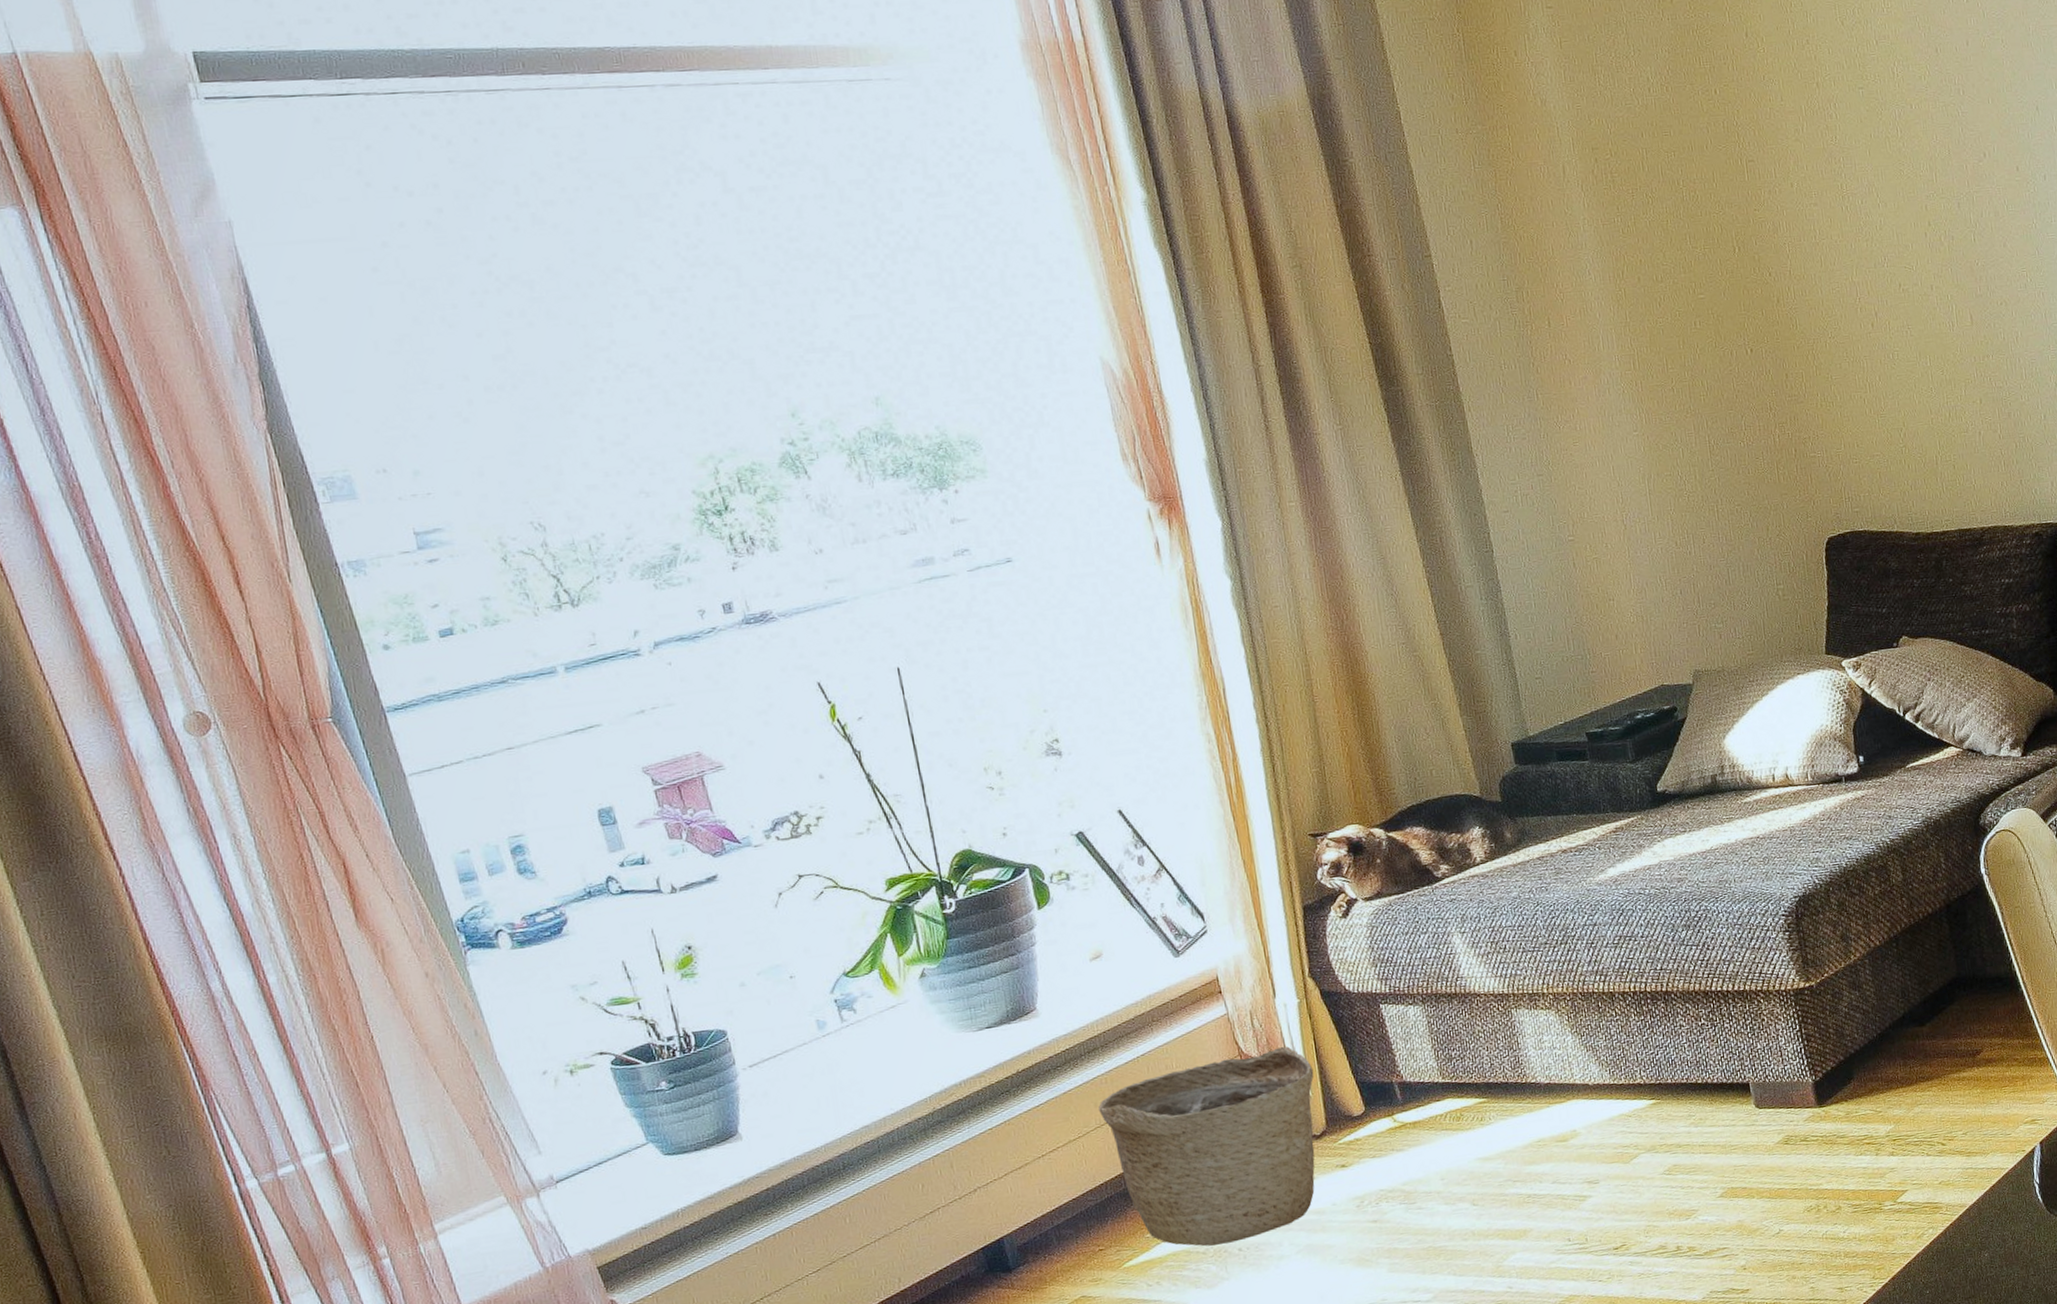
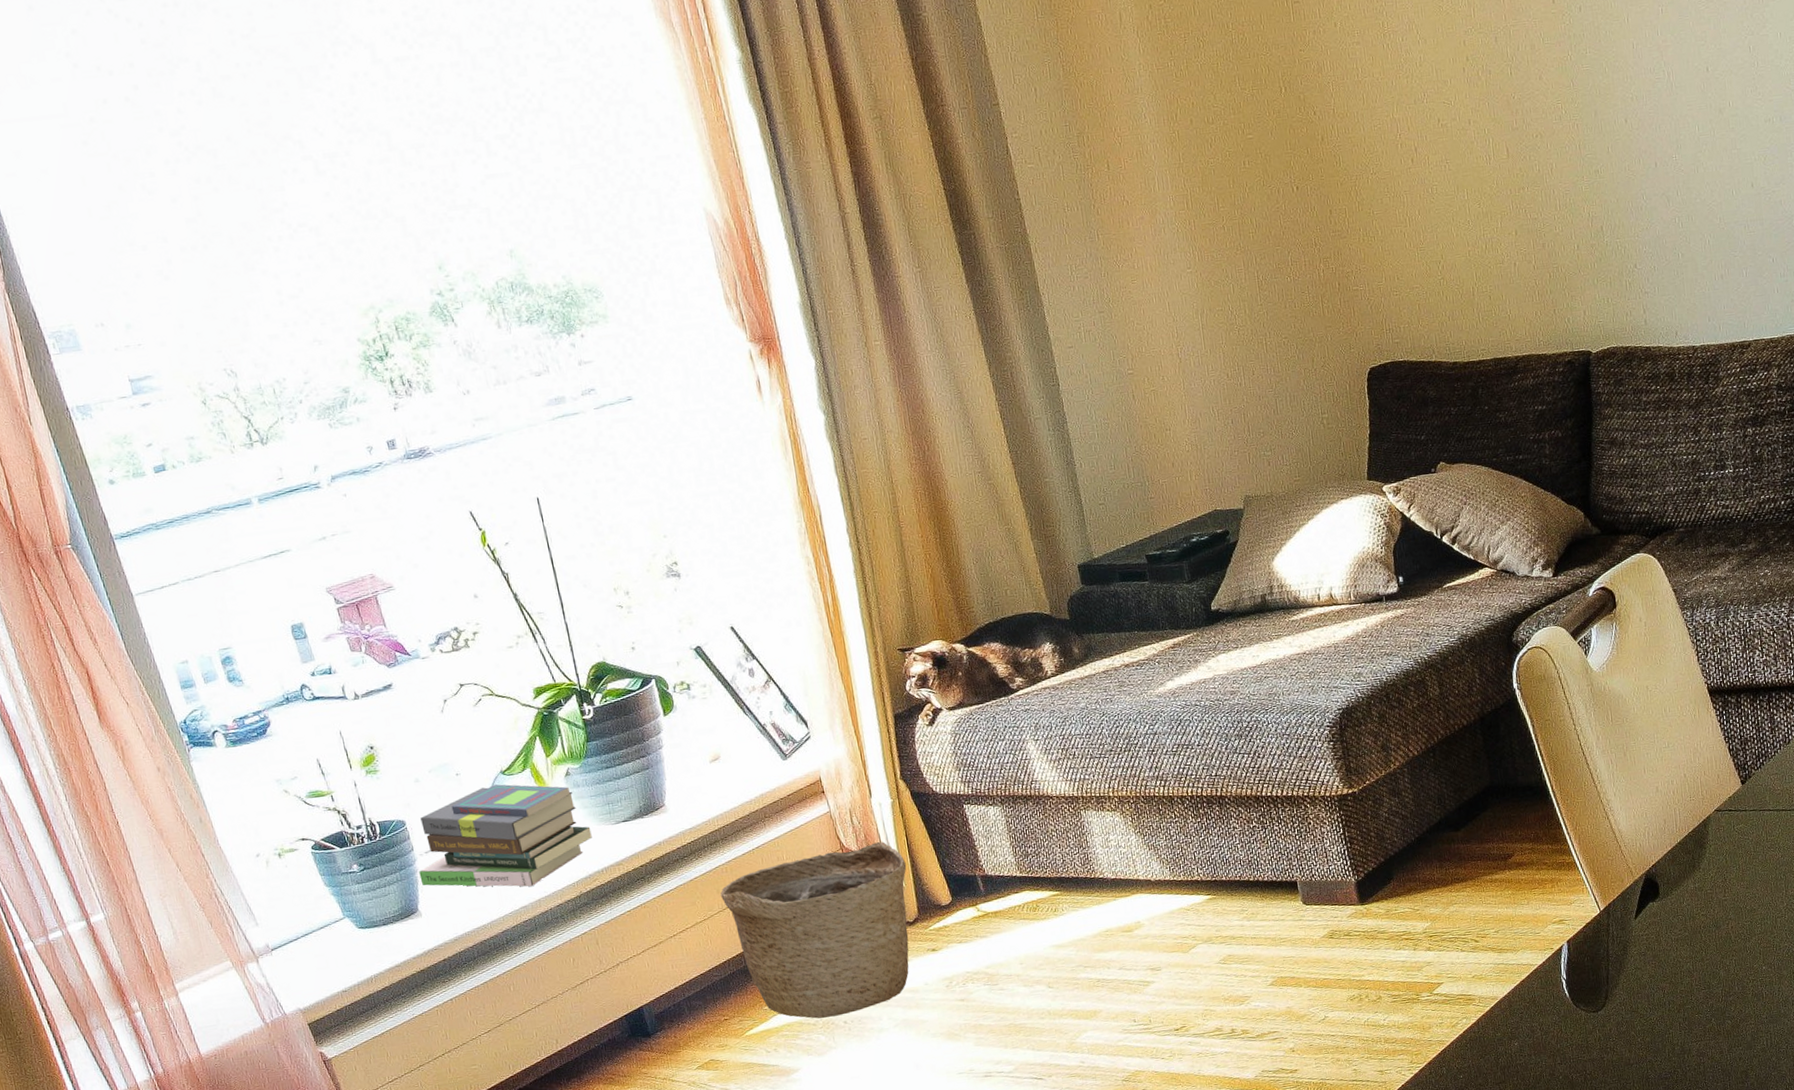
books: none [740,987,950,1105] -> present [419,784,592,887]

